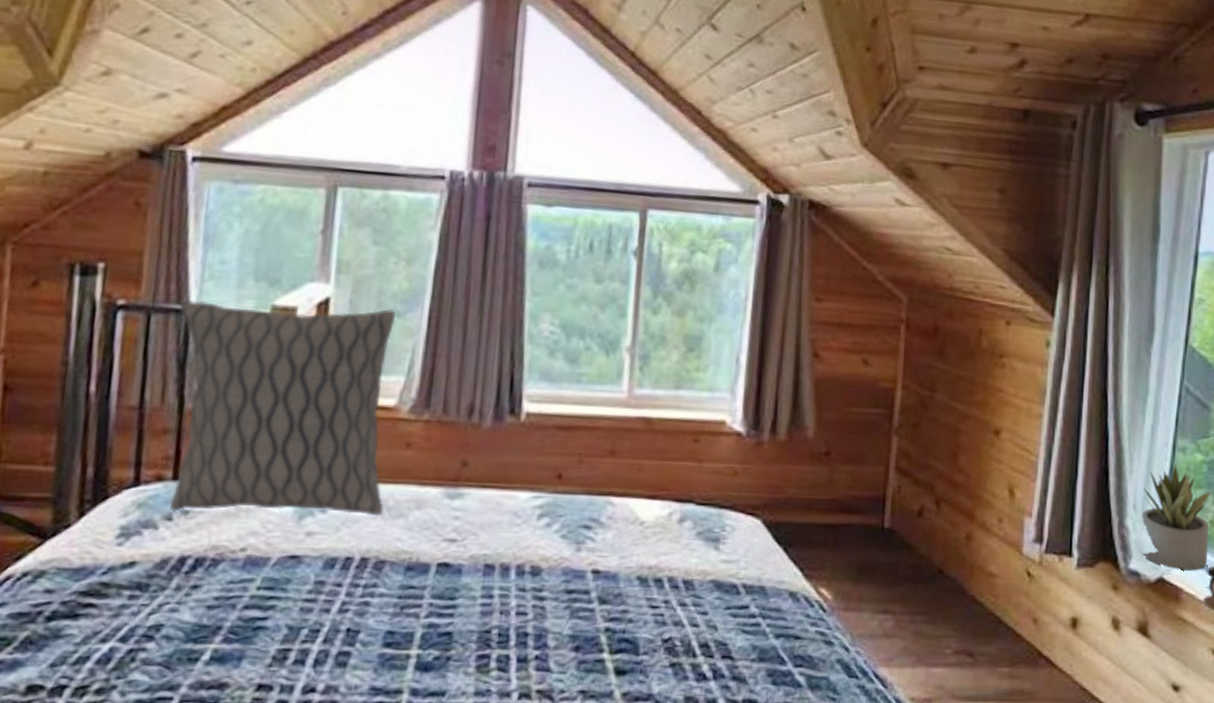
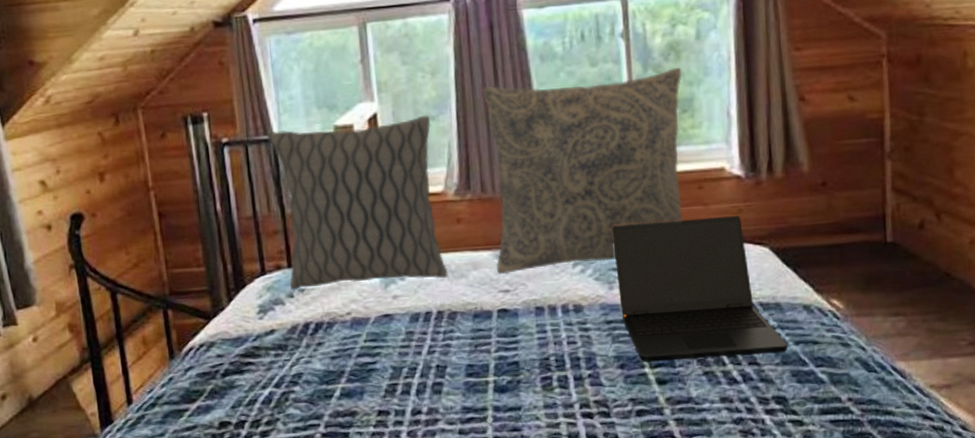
pillow: none [444,286,695,519] -> present [482,67,684,274]
laptop: none [586,474,767,646] -> present [612,216,788,362]

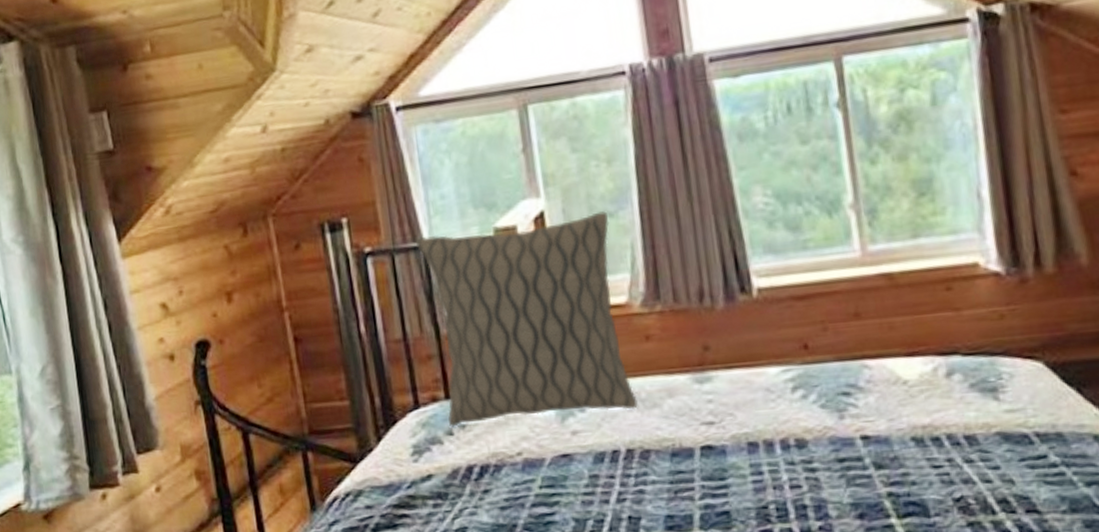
pillow: present [482,67,684,274] -> none [669,141,929,403]
laptop: present [612,216,788,362] -> none [838,323,1077,511]

